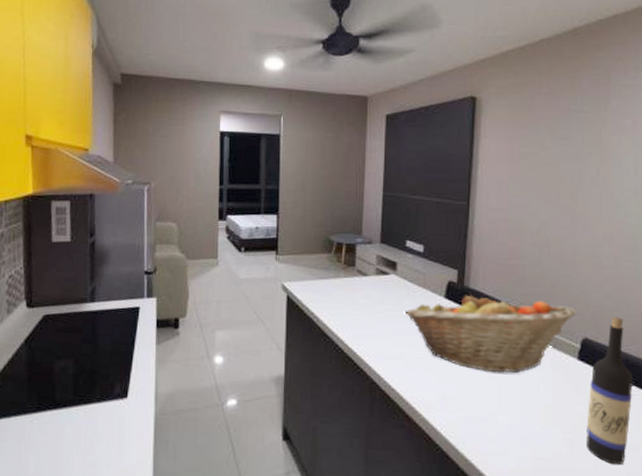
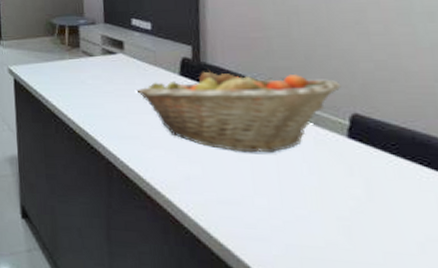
wine bottle: present [586,317,633,465] -> none [366,89,426,258]

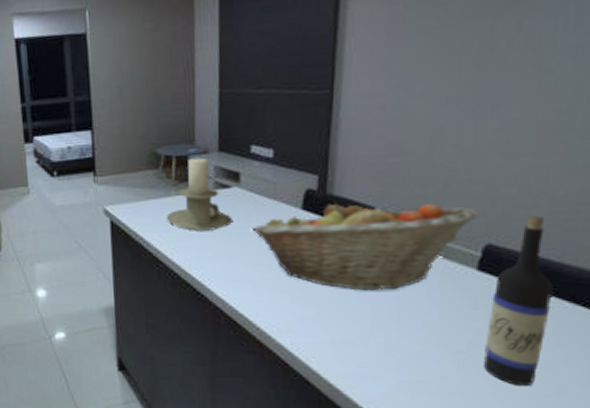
candle holder: none [61,28,119,91] -> present [166,157,232,231]
wine bottle: none [366,89,426,258] -> present [484,215,553,387]

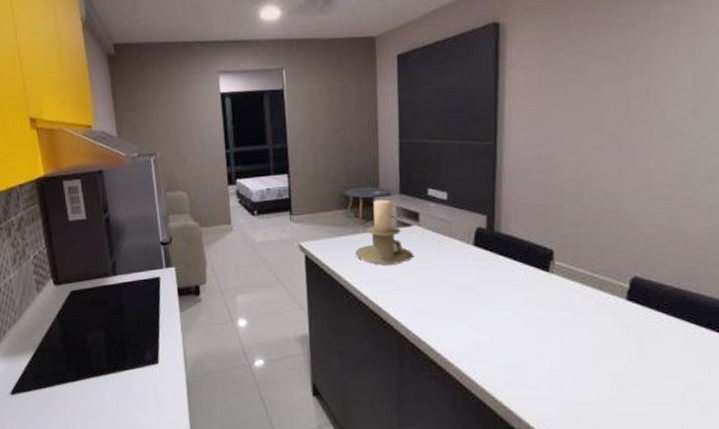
fruit basket: present [251,200,479,291] -> none [430,238,625,319]
wine bottle: present [484,215,553,387] -> none [638,252,692,406]

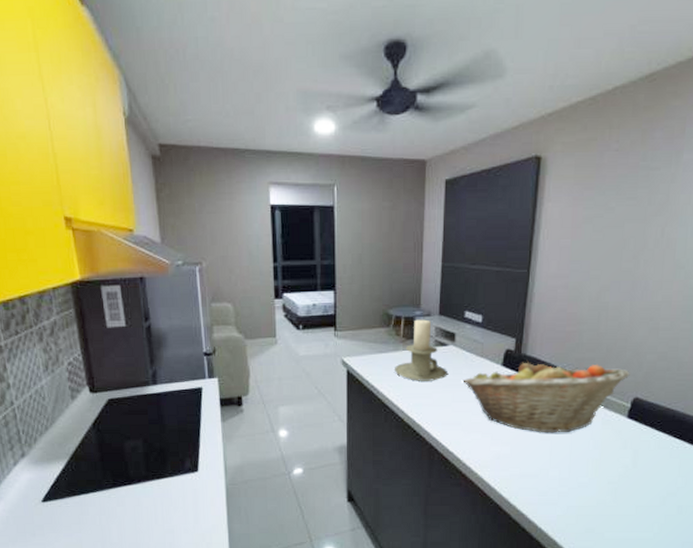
fruit basket: none [430,238,625,319] -> present [462,359,630,433]

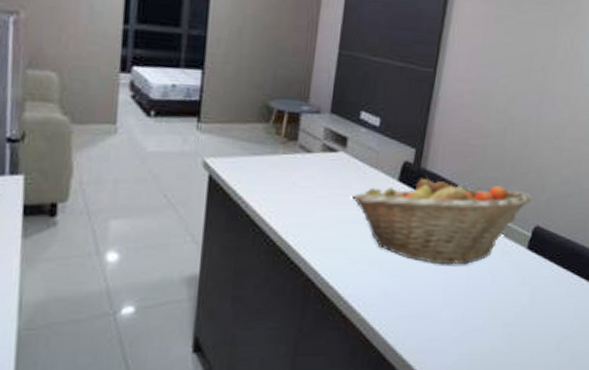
candle holder: present [394,319,447,381] -> none [269,116,335,195]

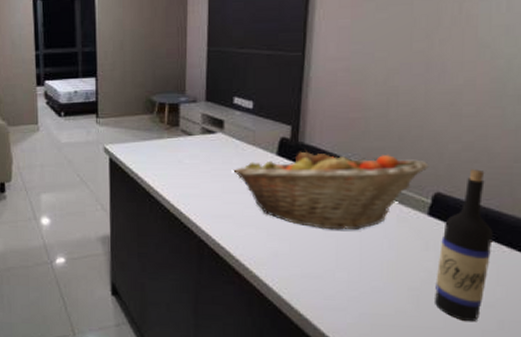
wine bottle: none [524,203,576,356] -> present [435,169,493,322]

